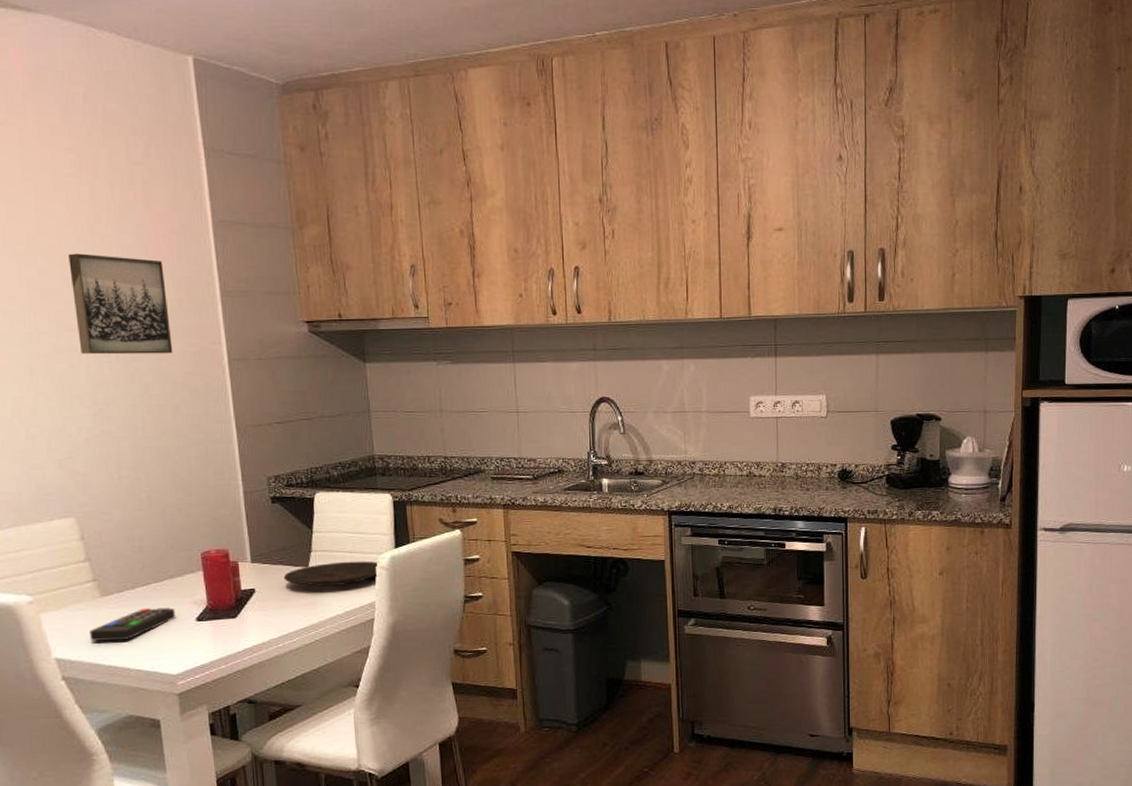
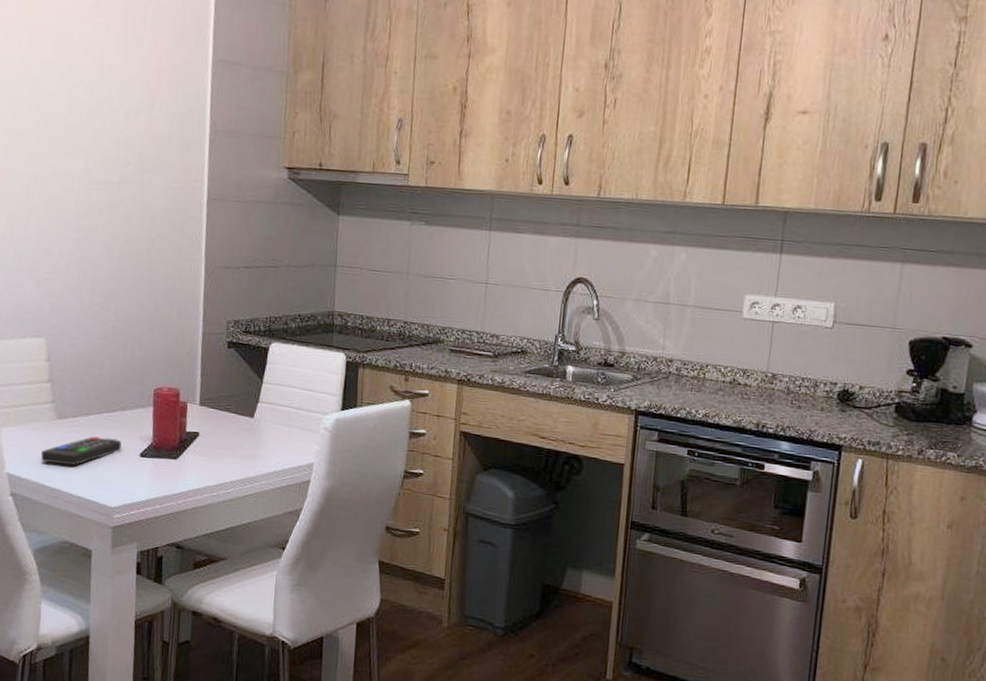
wall art: present [68,253,173,355] -> none [74,81,161,187]
plate: present [283,561,379,587] -> none [228,416,323,442]

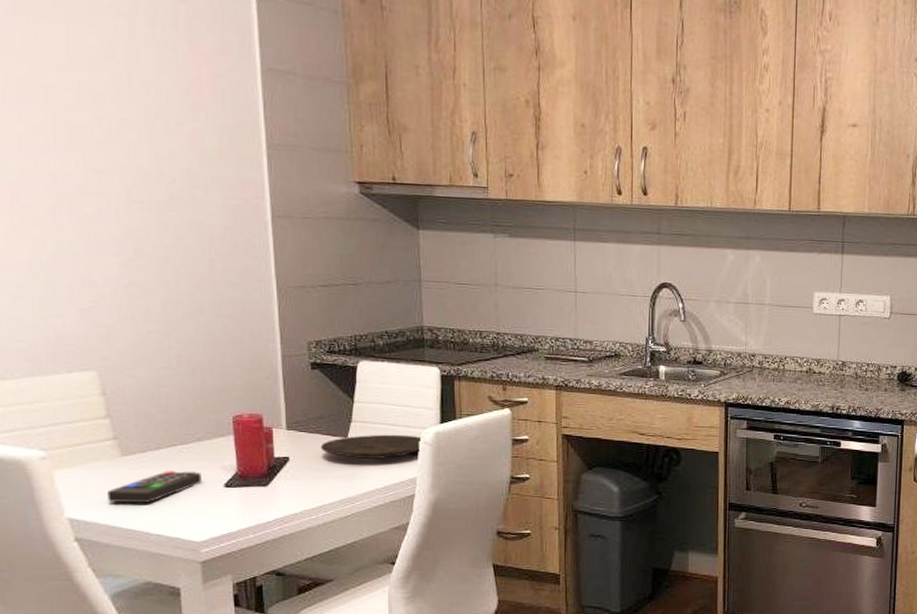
plate: none [228,416,323,442] -> present [320,434,422,459]

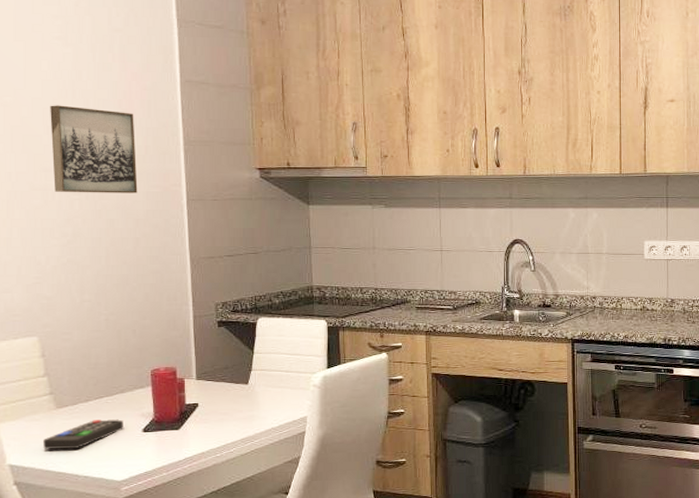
wall art: none [101,90,212,205] -> present [50,105,138,193]
plate: present [320,434,422,459] -> none [225,379,312,402]

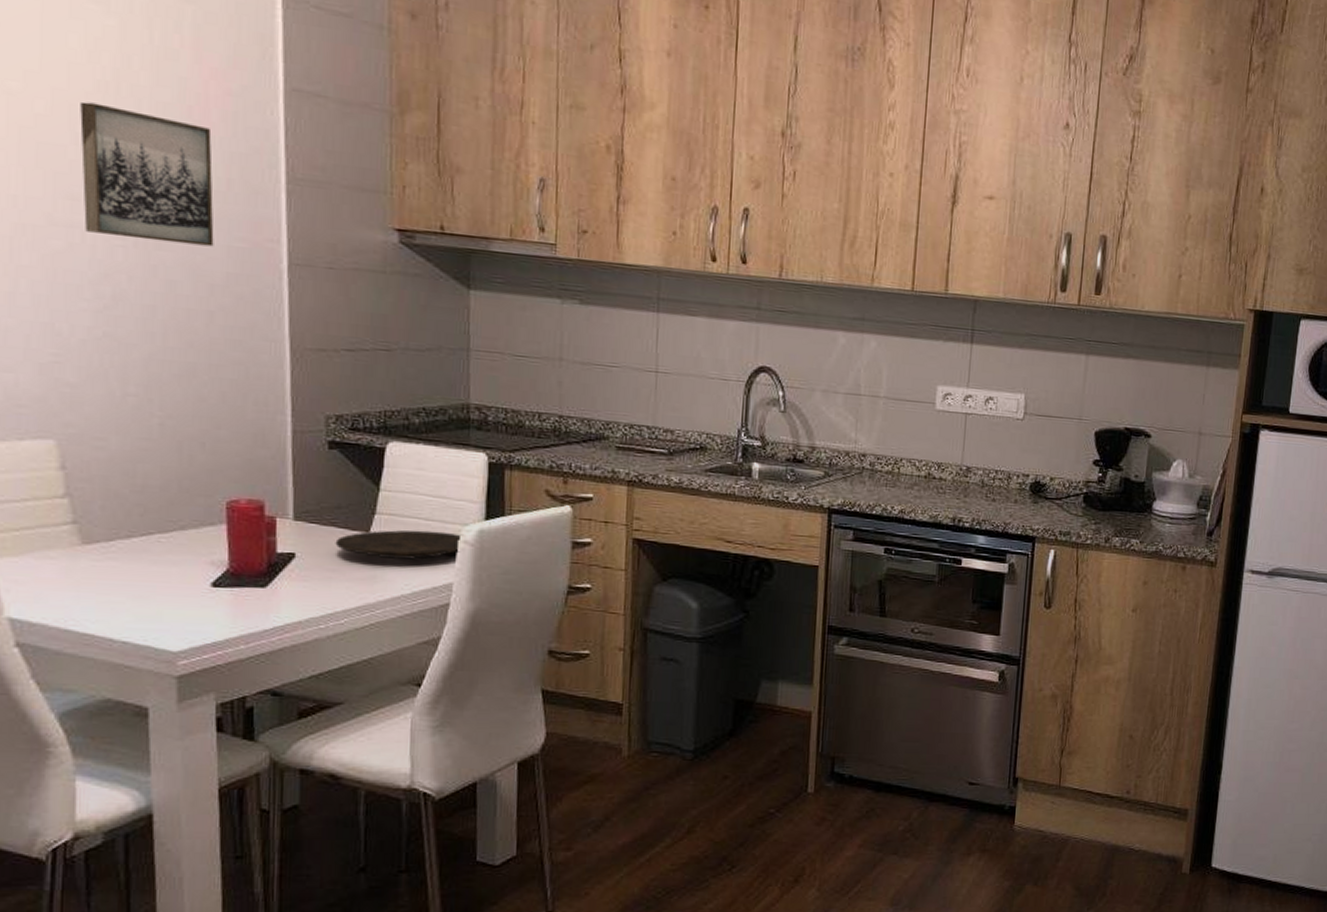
remote control: present [43,419,123,449] -> none [61,564,183,602]
plate: none [225,379,312,402] -> present [335,530,462,560]

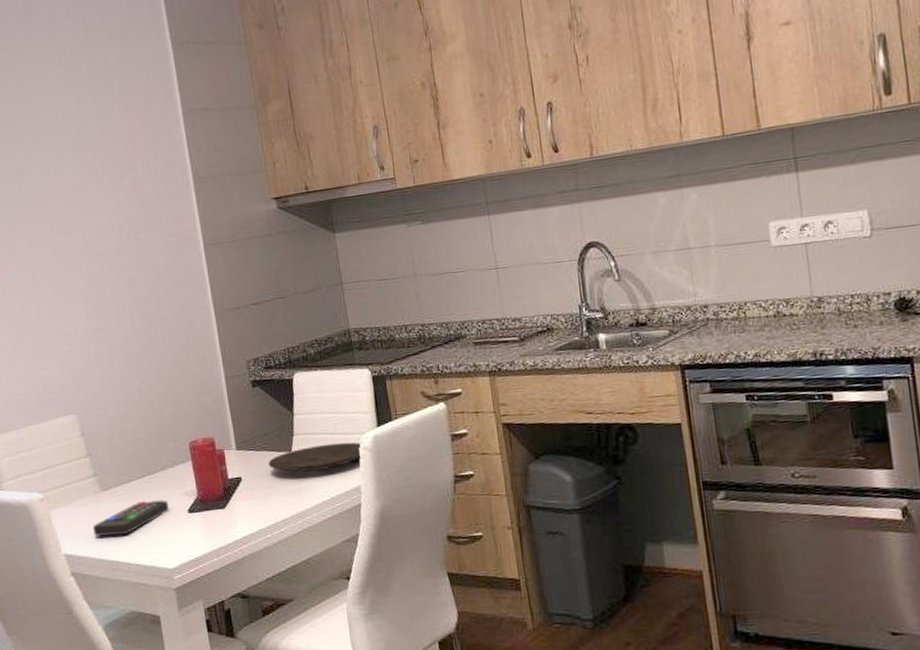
remote control: none [61,564,183,602] -> present [93,500,169,536]
wall art: present [80,101,214,247] -> none [60,156,154,255]

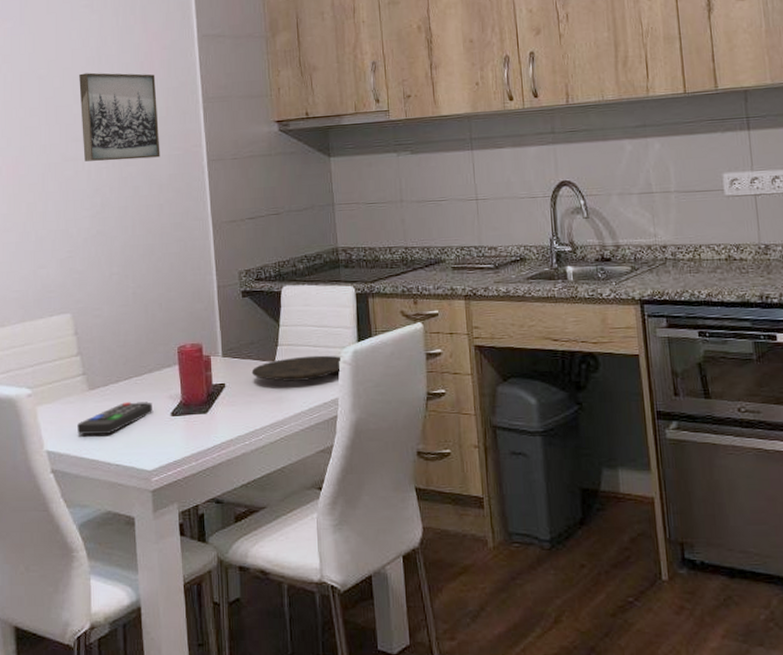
wall art: none [60,156,154,255] -> present [79,72,160,162]

